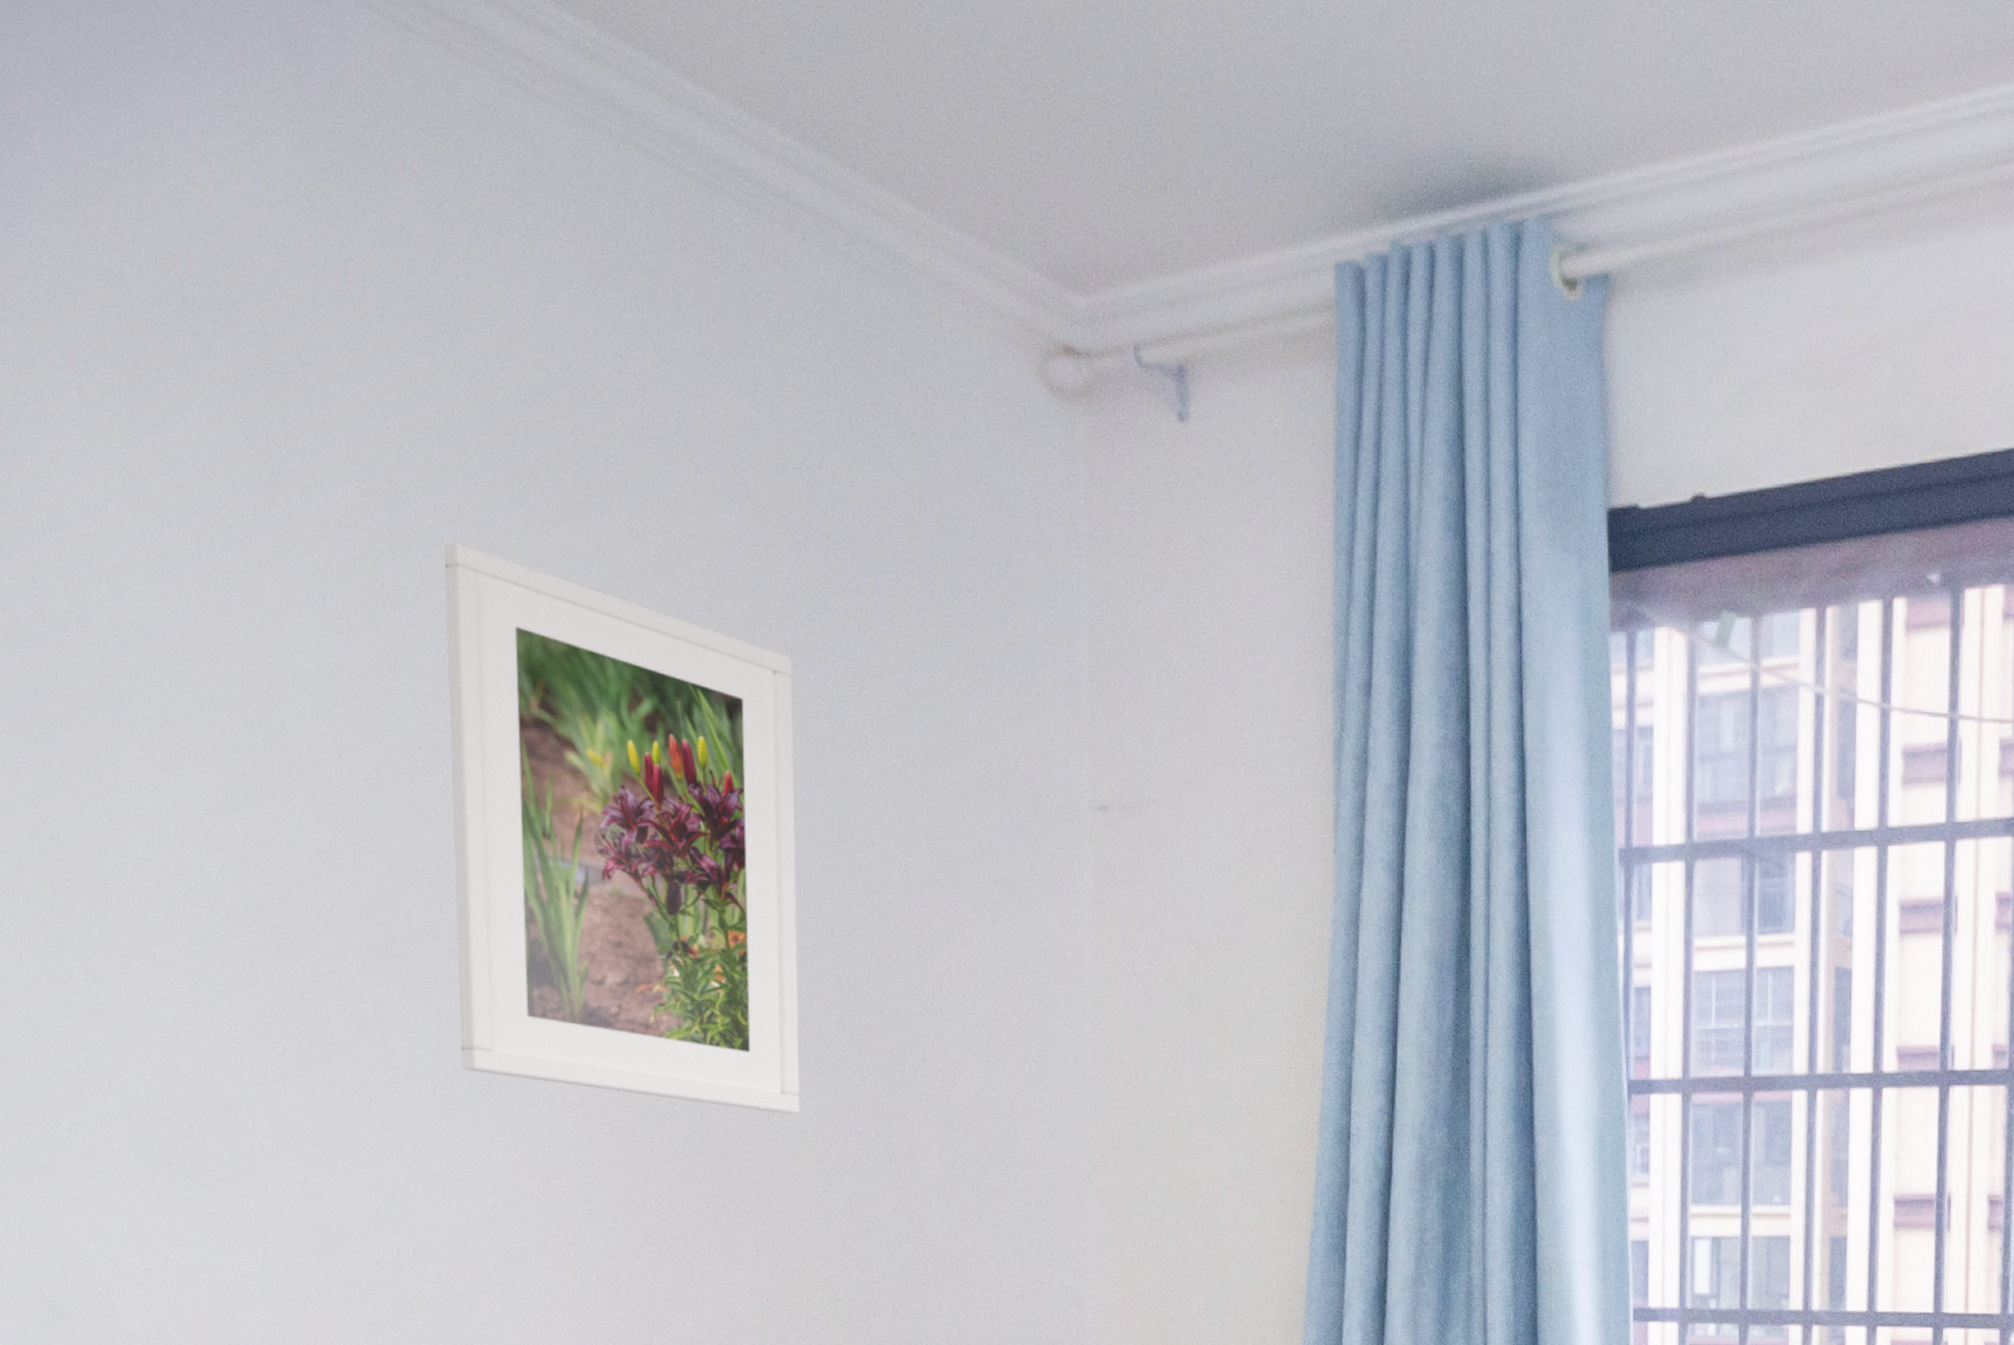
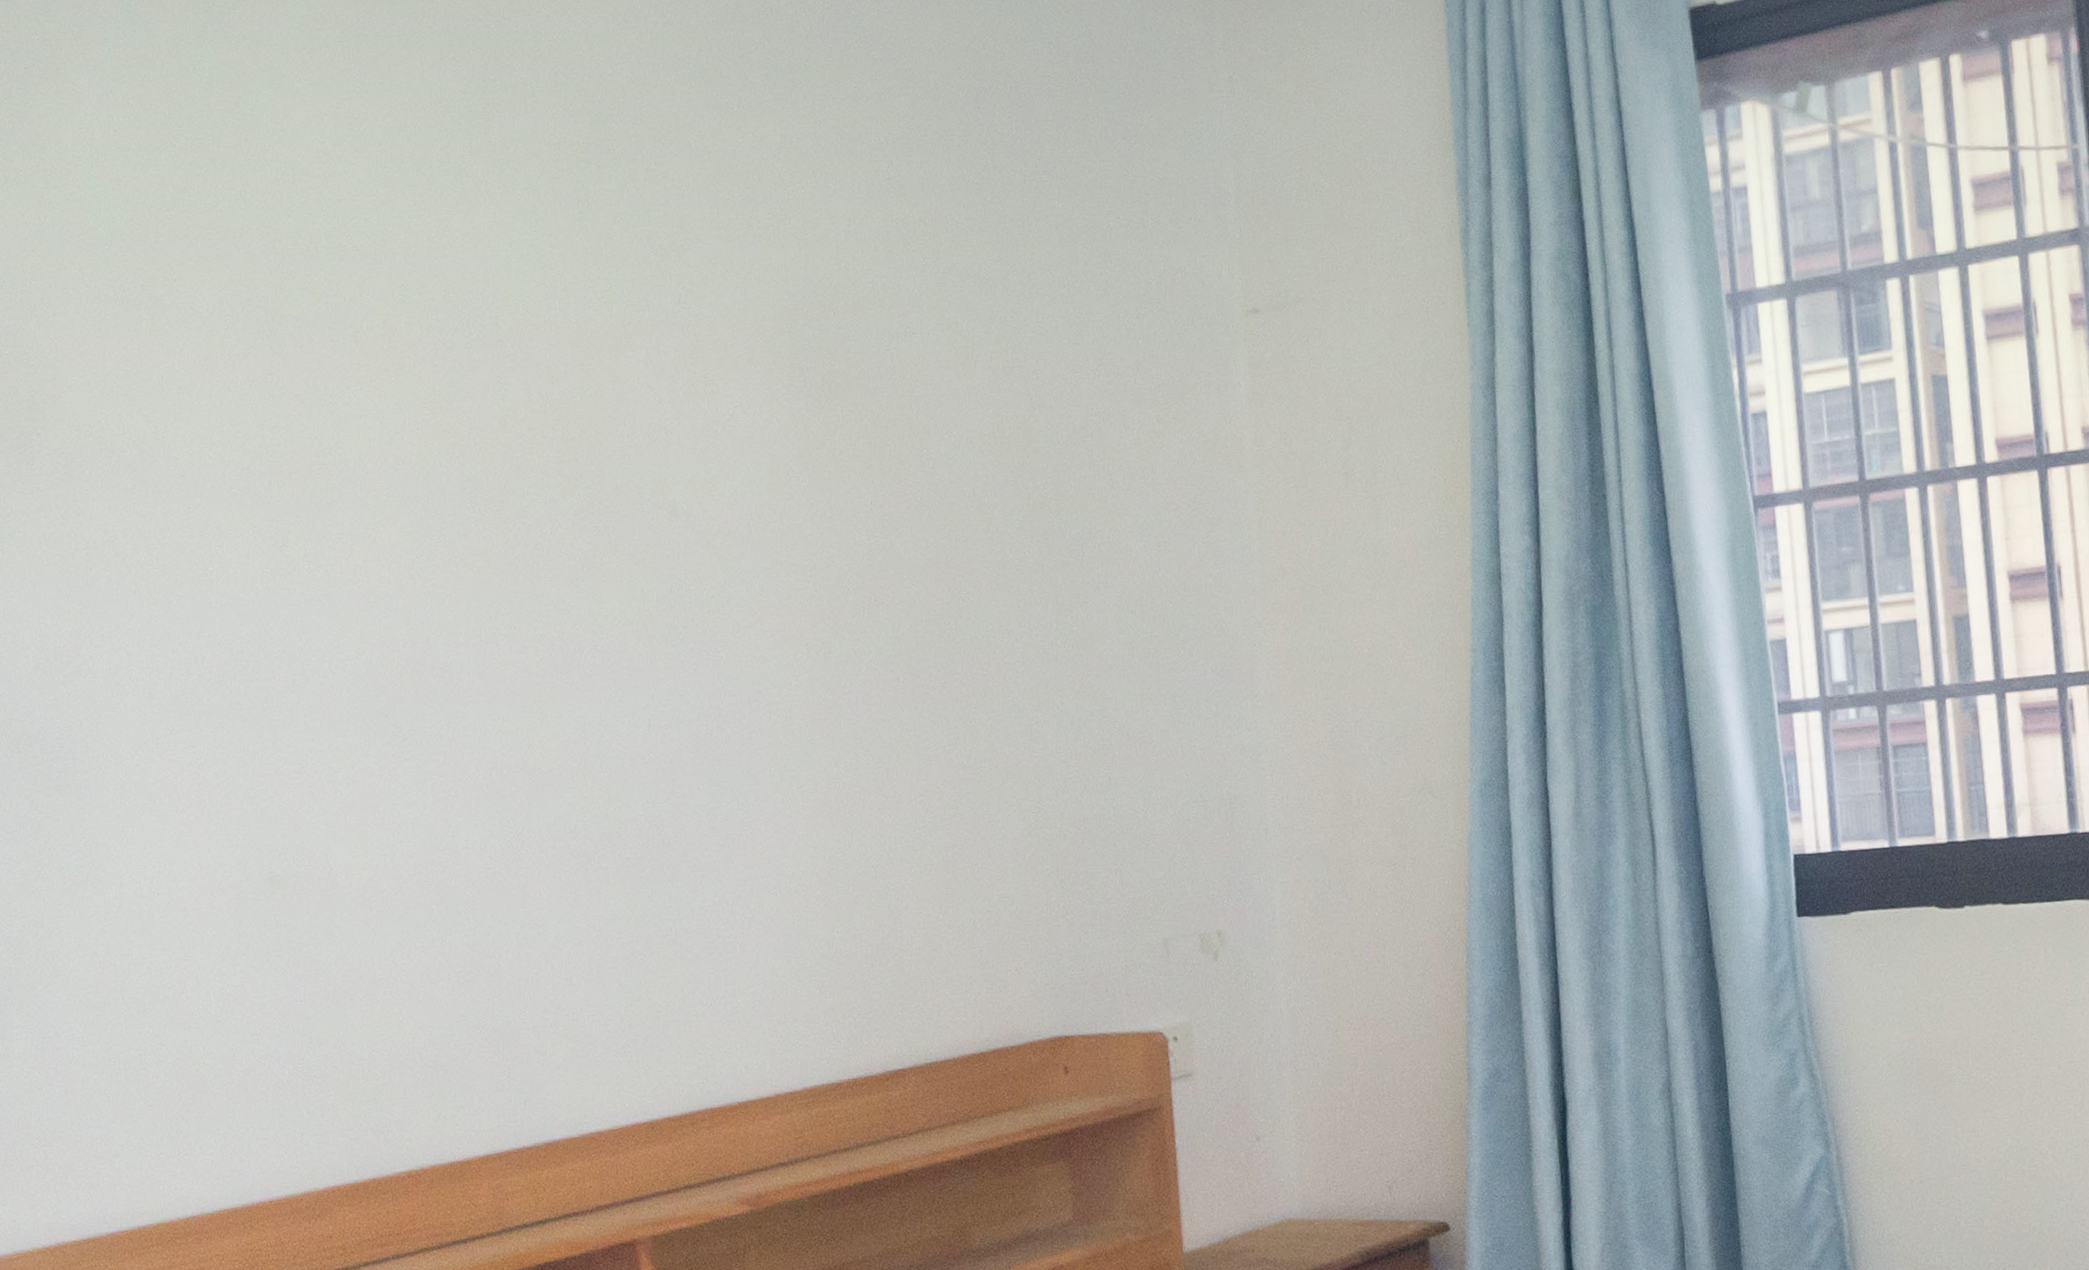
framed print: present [444,543,800,1115] -> none [645,146,986,617]

